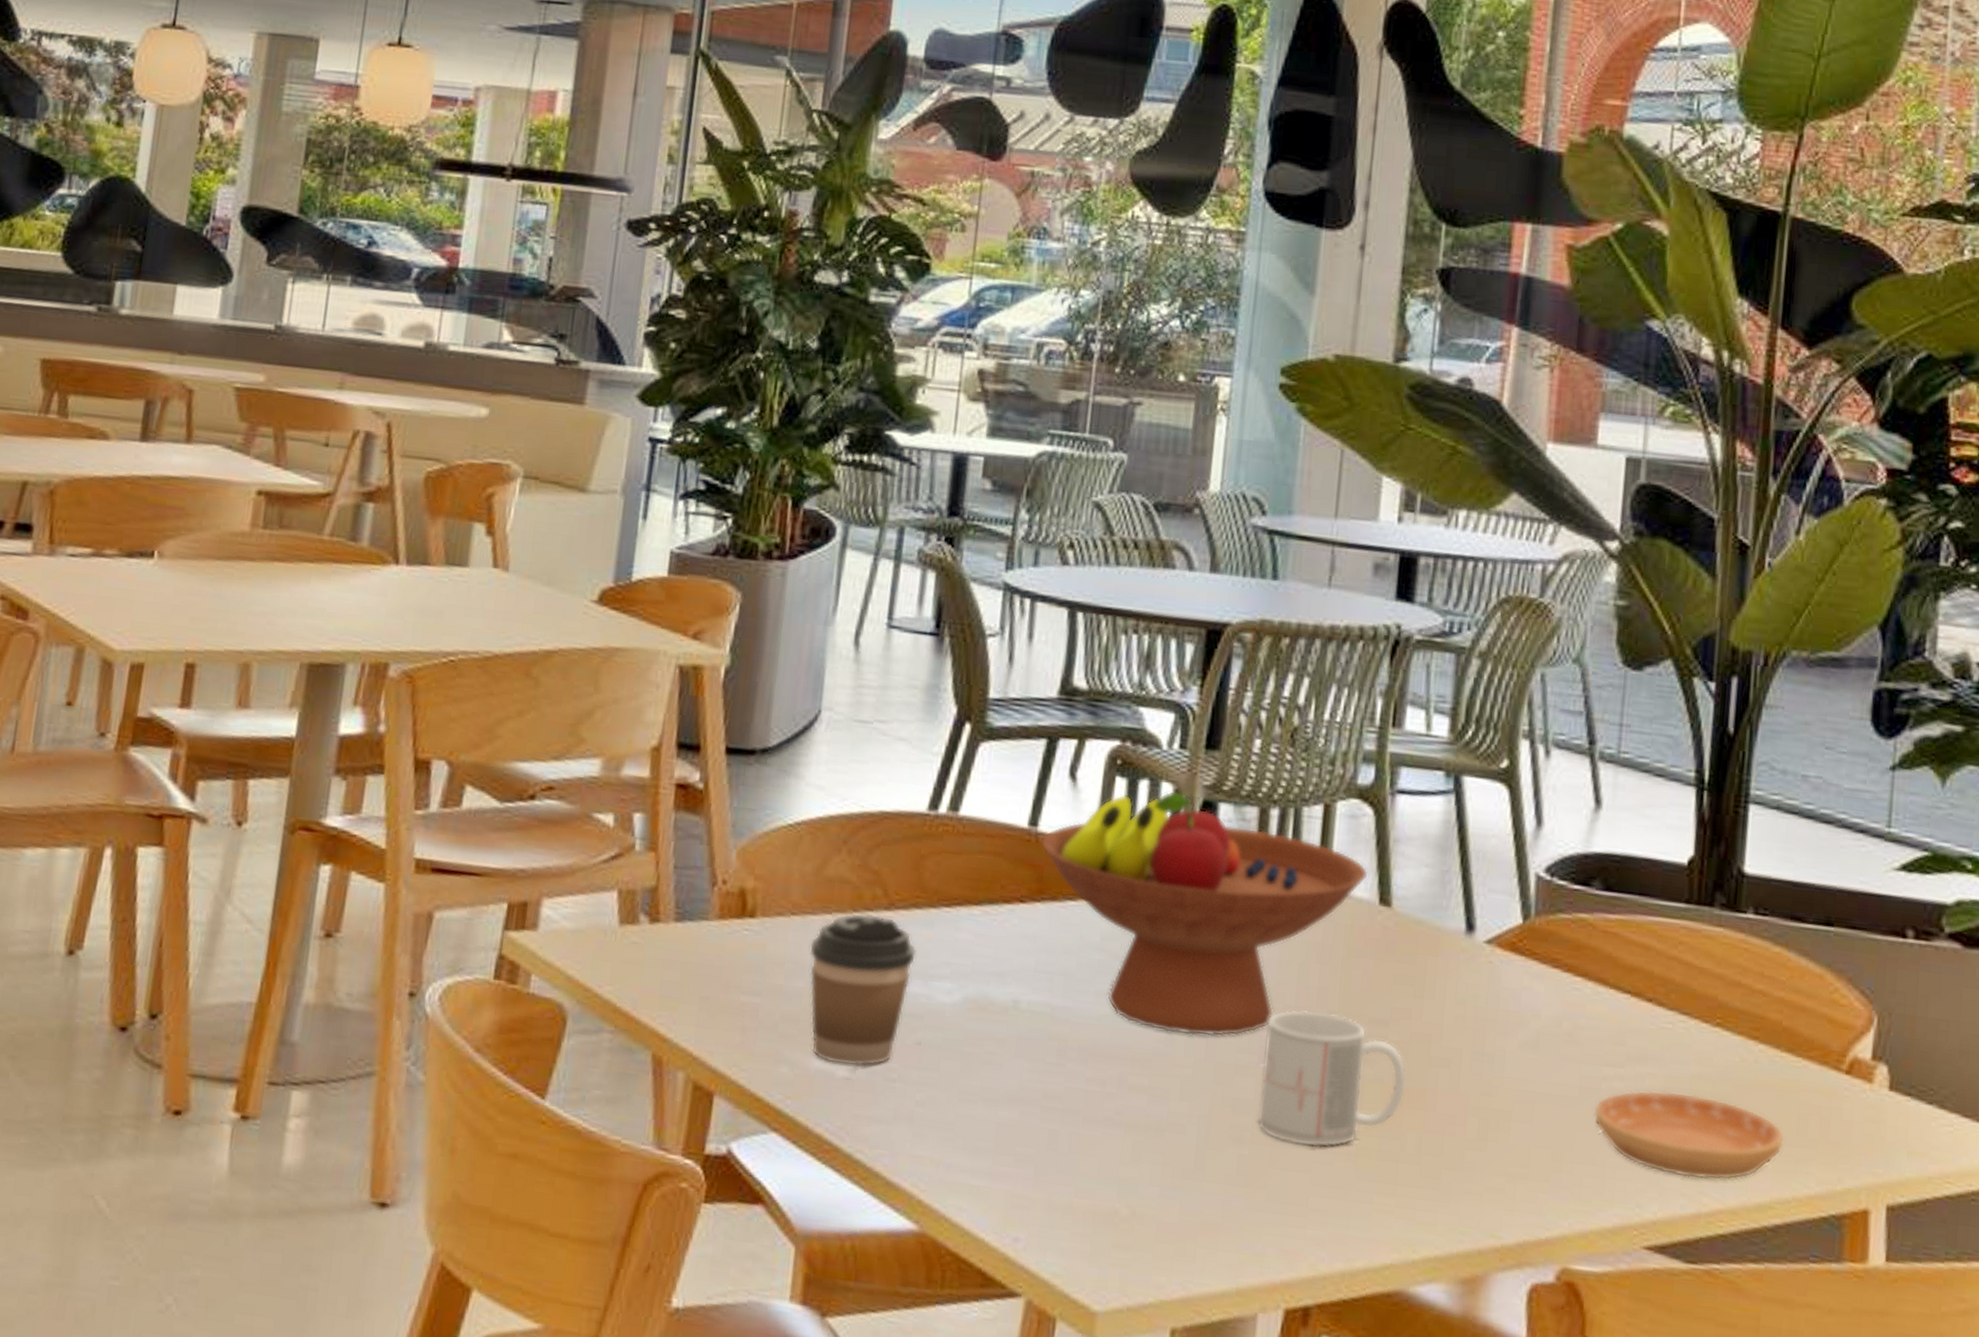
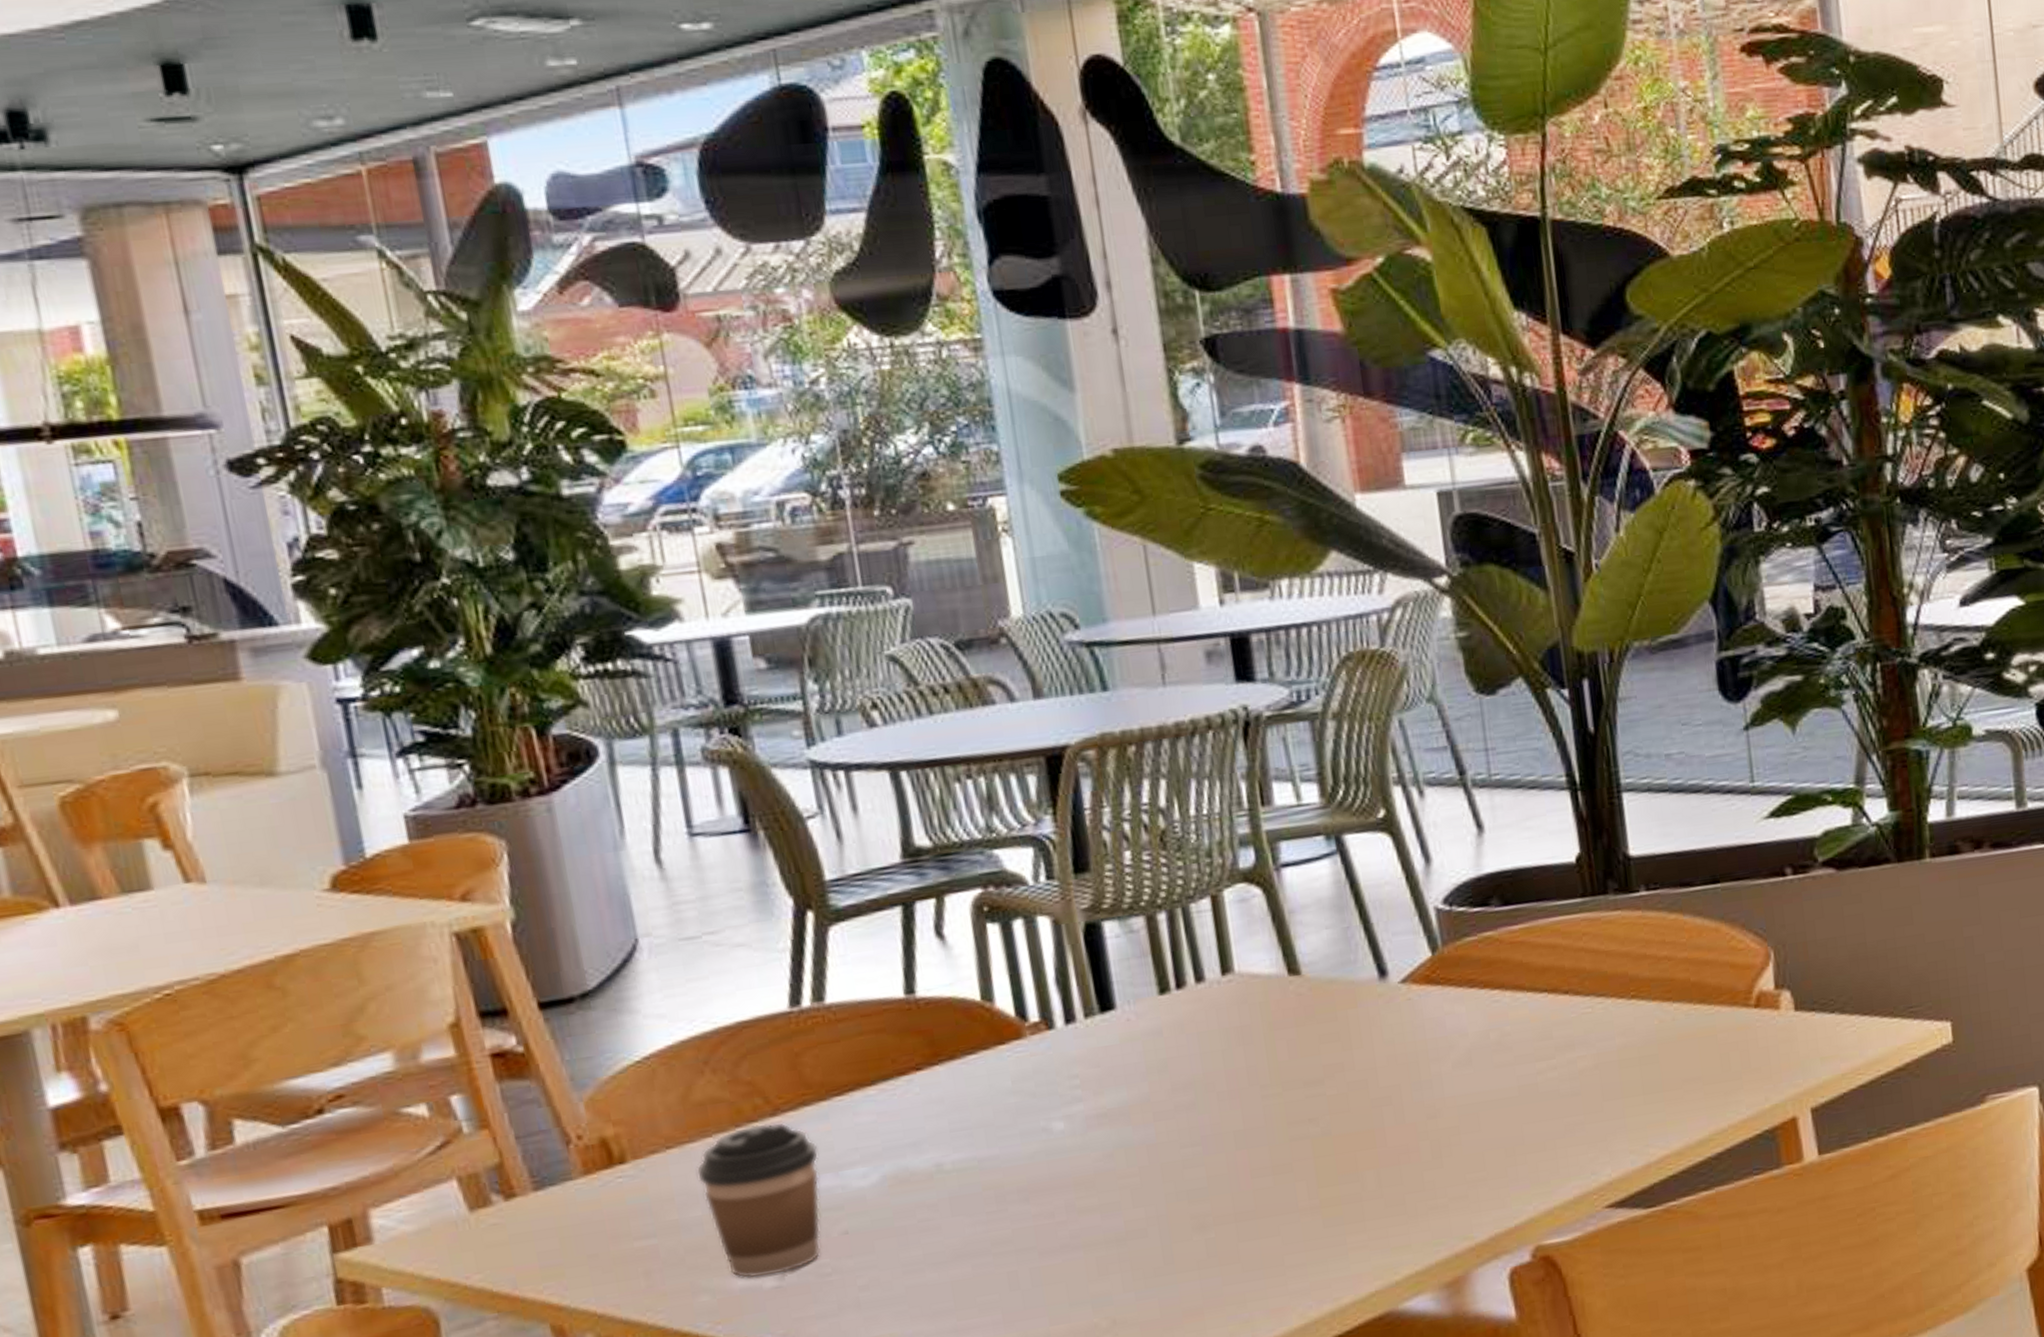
fruit bowl: present [1040,790,1368,1037] -> none [922,921,1271,1152]
mug: present [1257,1009,1408,1148] -> none [1203,1085,1355,1216]
saucer: present [1593,1090,1785,1181] -> none [1535,1060,1712,1139]

